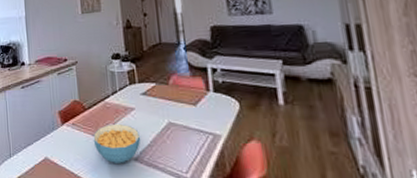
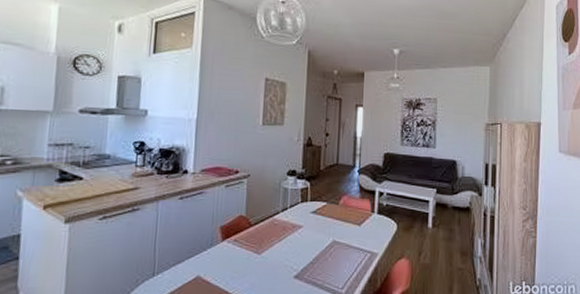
cereal bowl: present [93,123,141,163] -> none [255,241,305,281]

